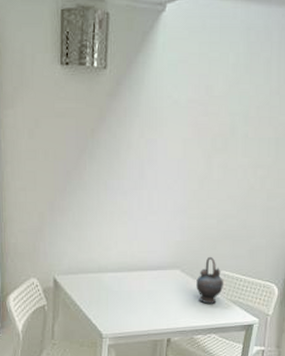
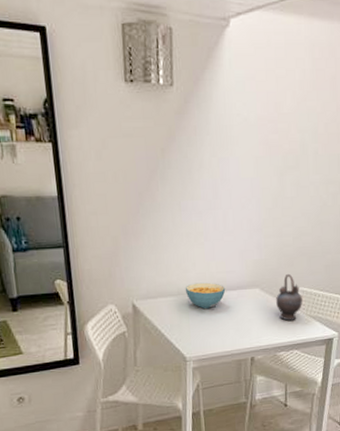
cereal bowl: none [105,261,146,287] -> present [185,282,226,309]

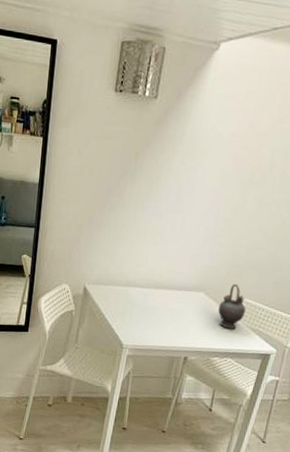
cereal bowl: present [185,282,226,309] -> none [133,277,172,303]

